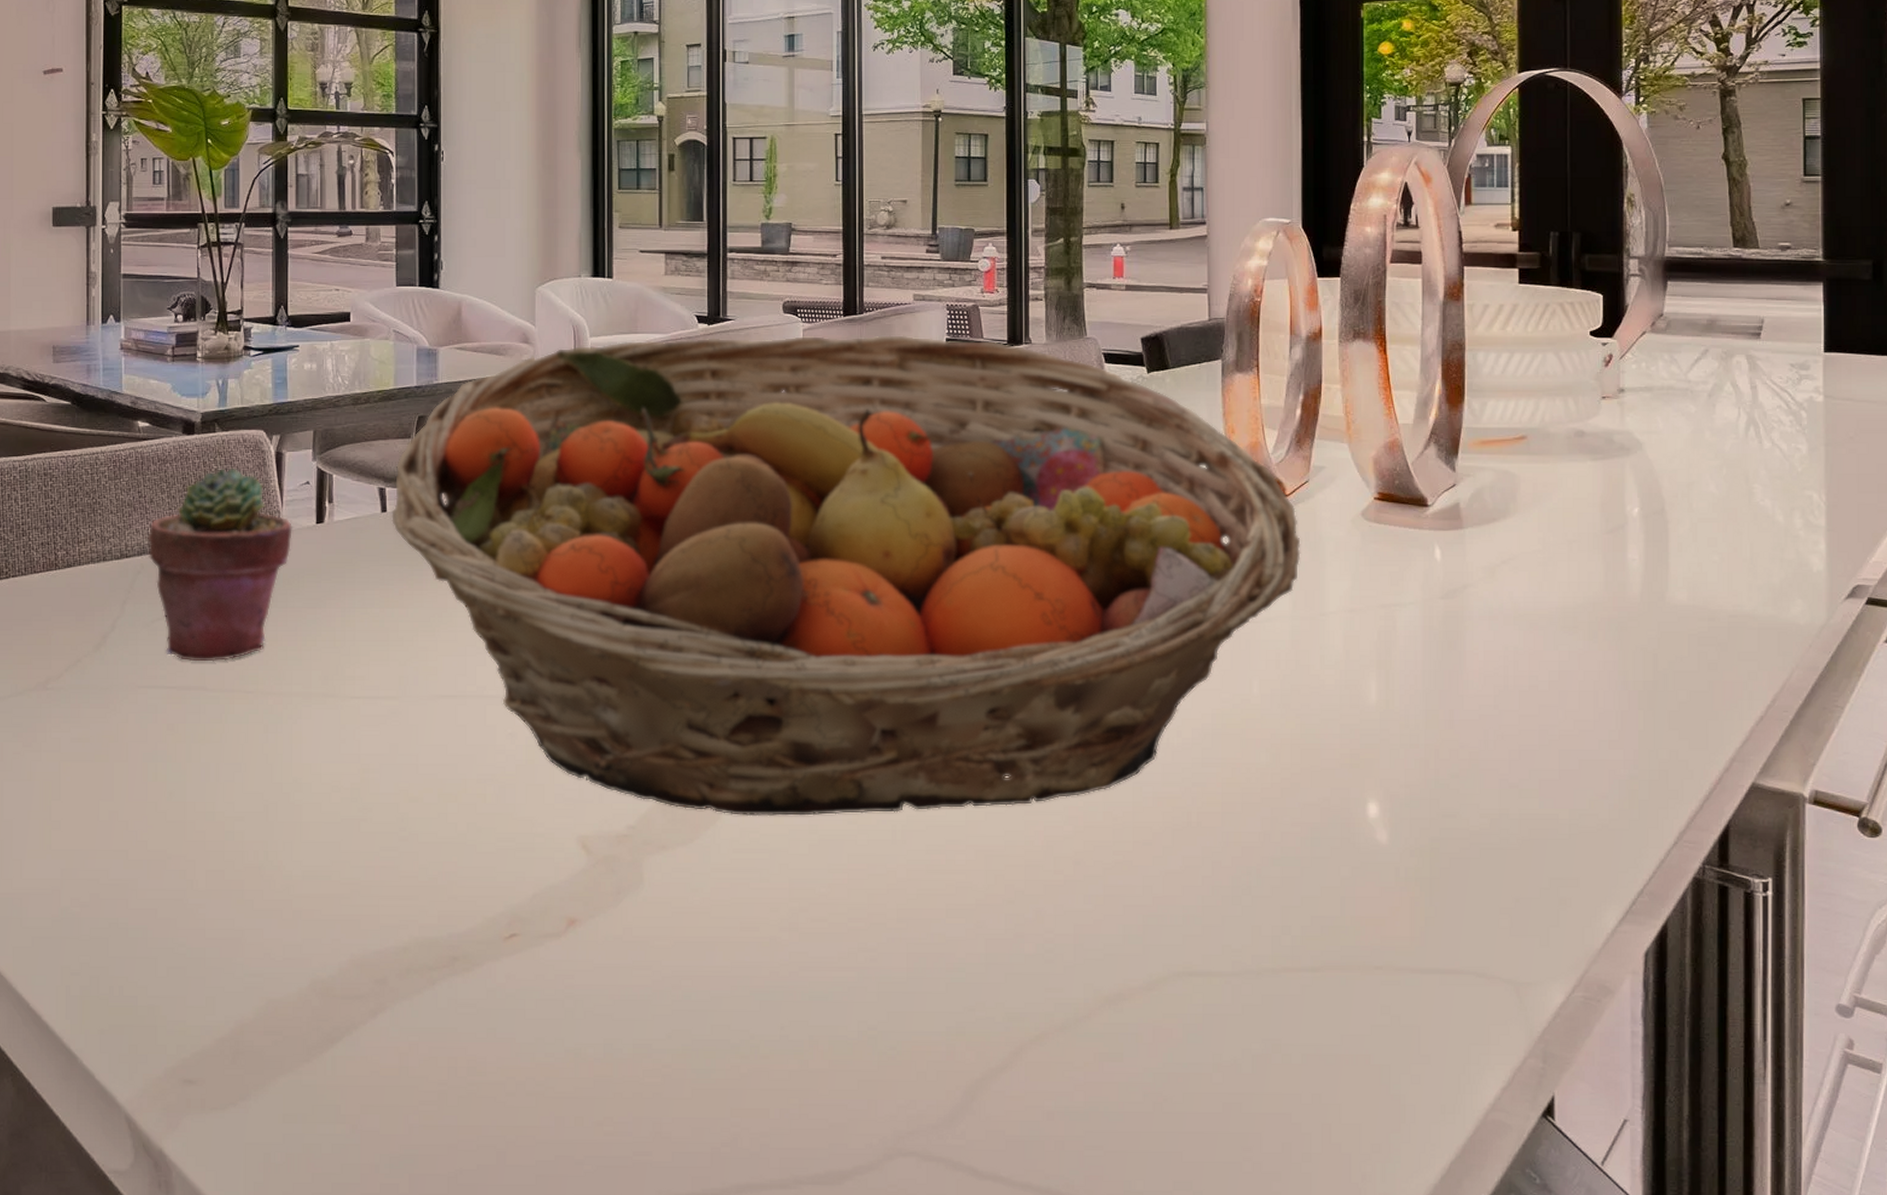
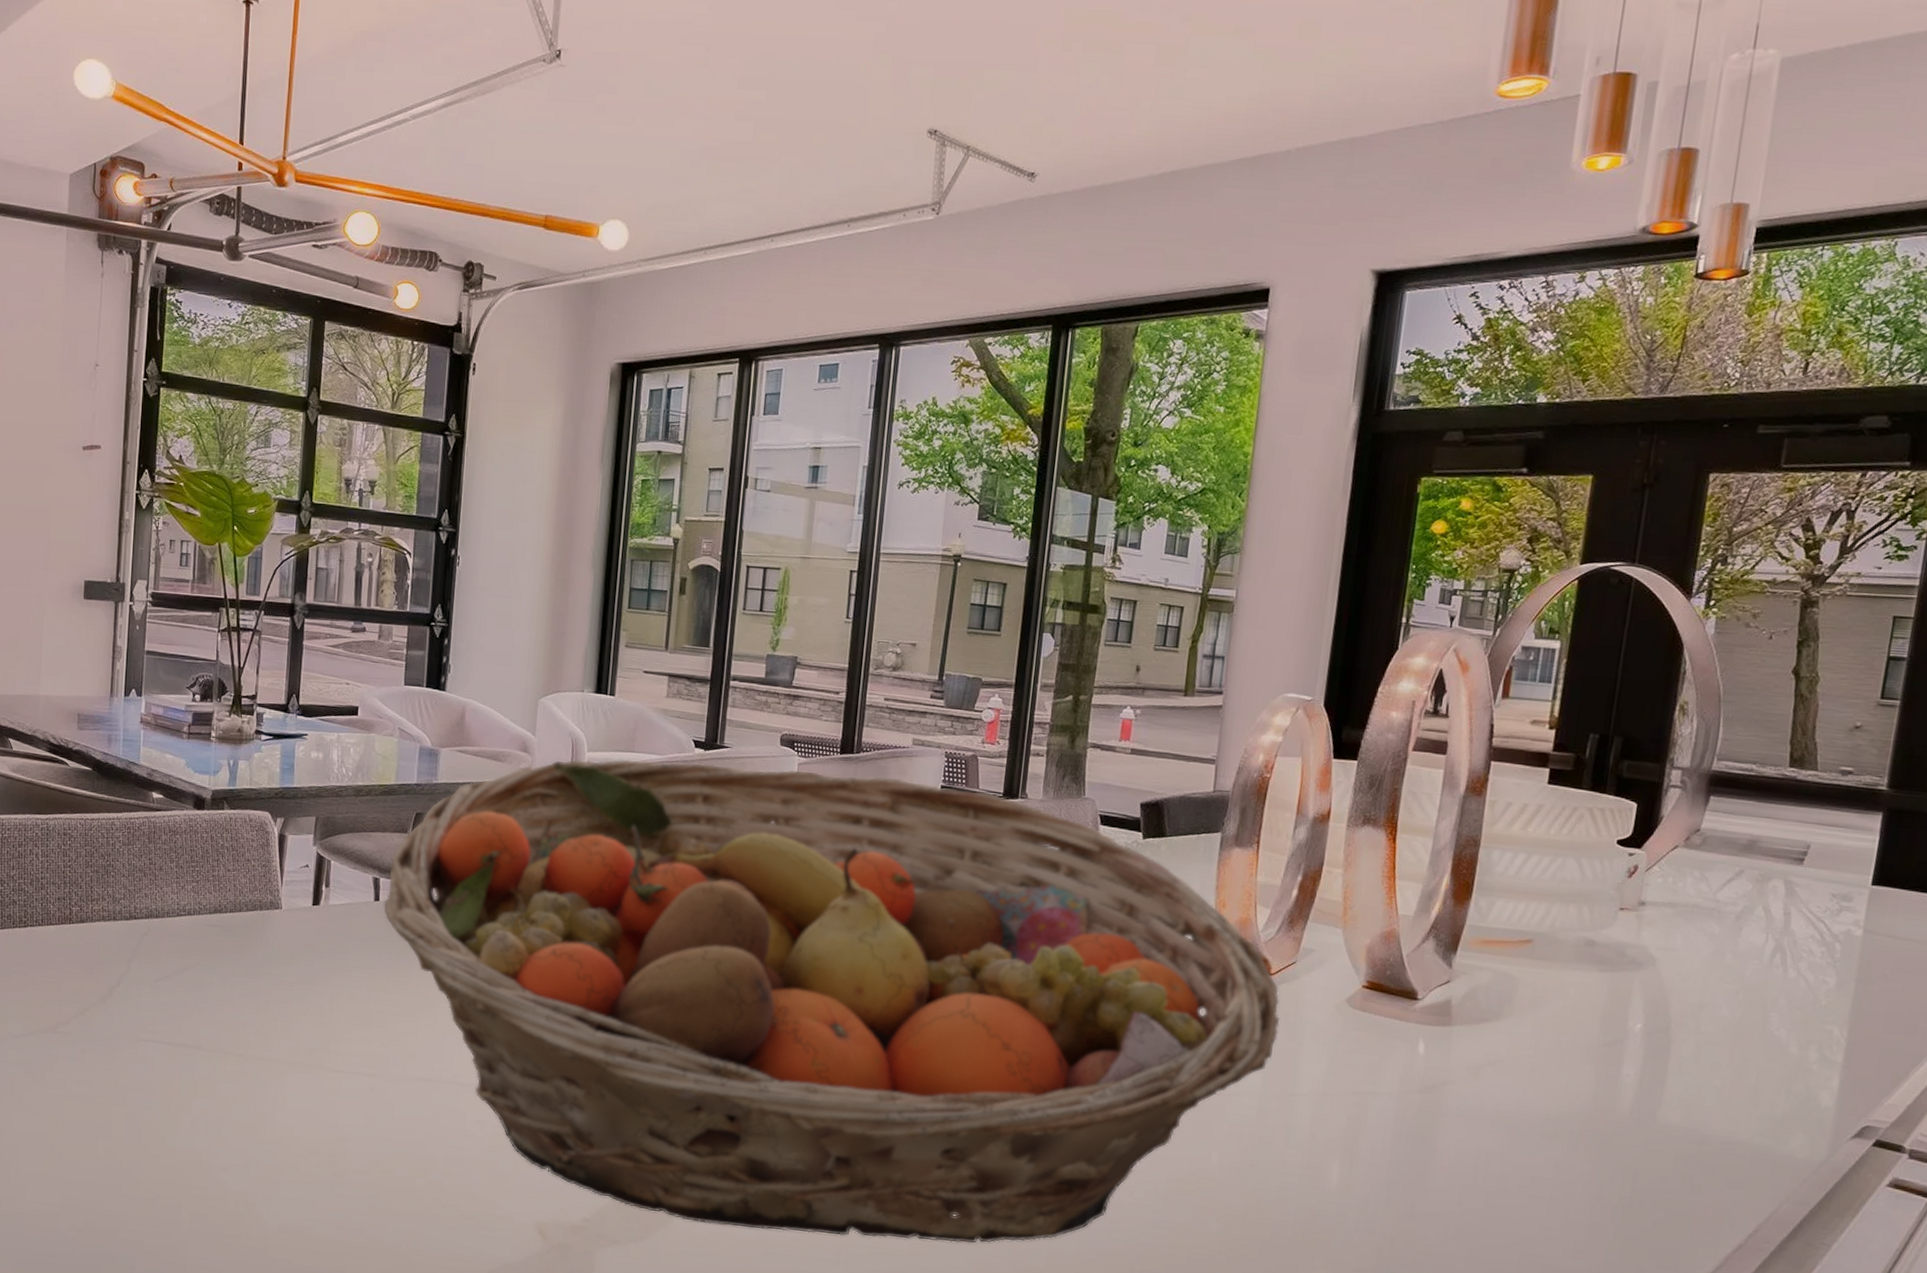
potted succulent: present [146,467,292,662] -> none [154,844,290,1024]

